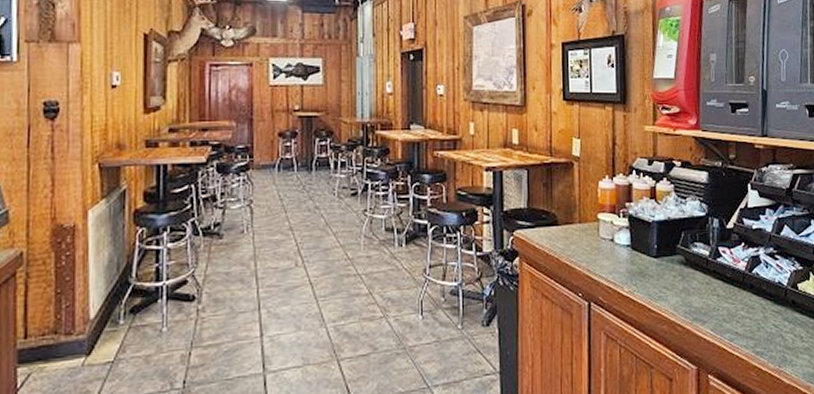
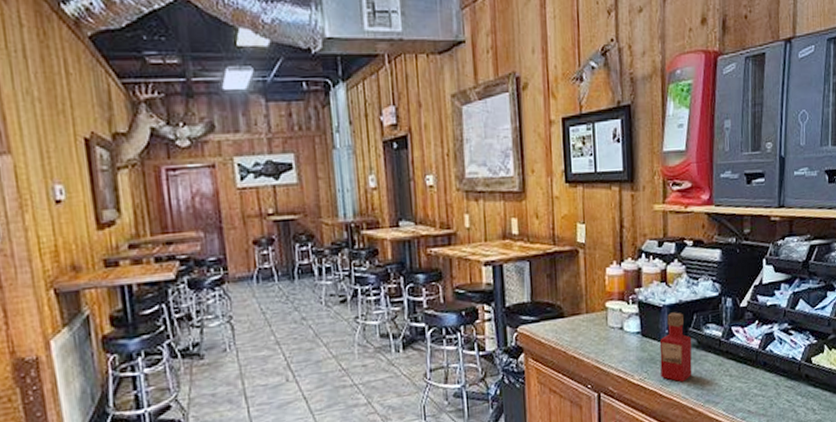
tabasco sauce: none [648,228,680,298] -> present [659,312,692,382]

